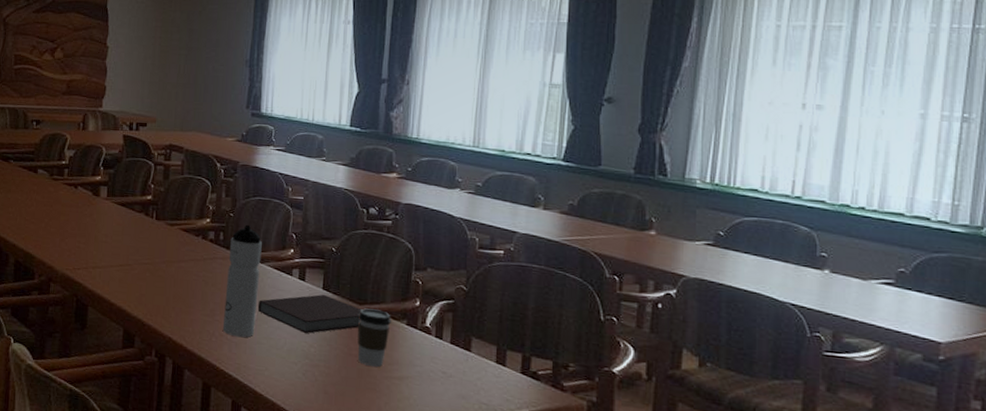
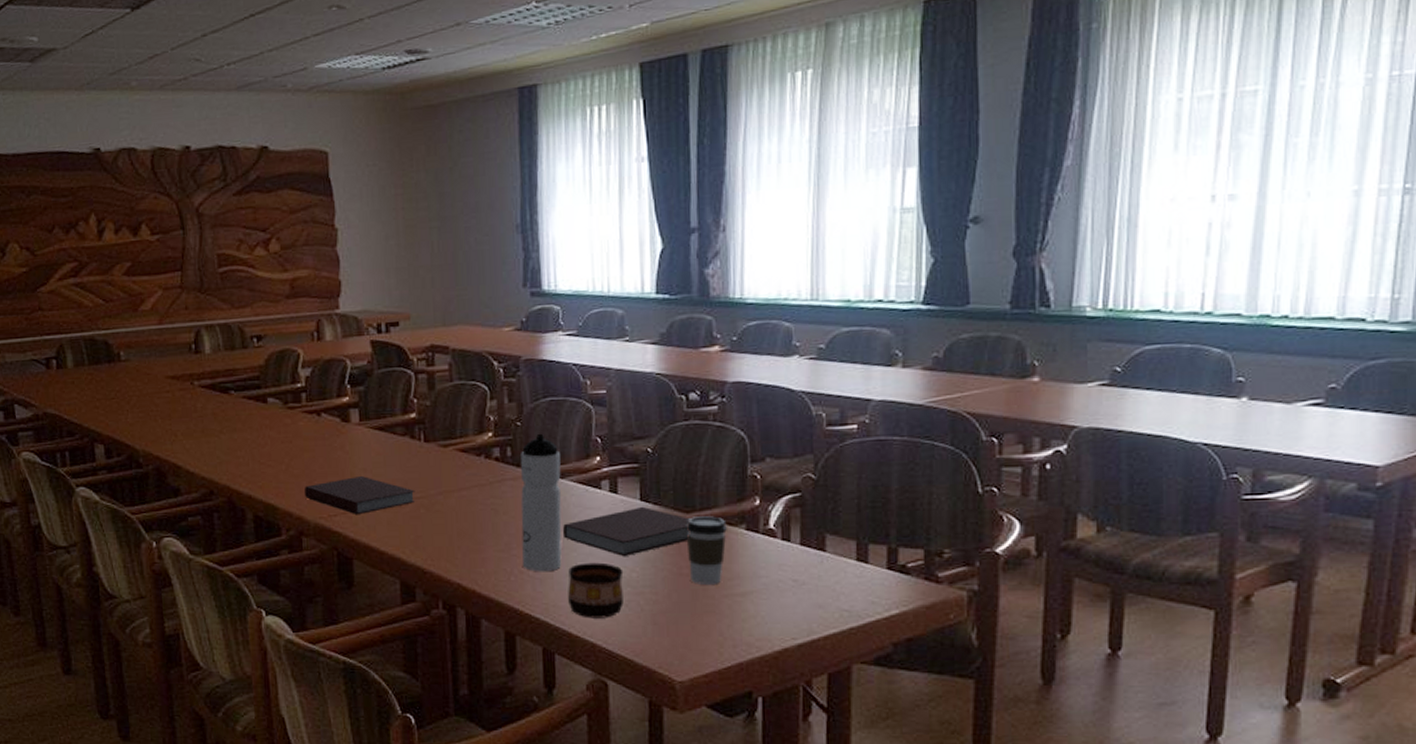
notebook: none [57,240,144,271] -> present [305,476,416,514]
cup: none [257,334,303,383] -> present [568,562,623,619]

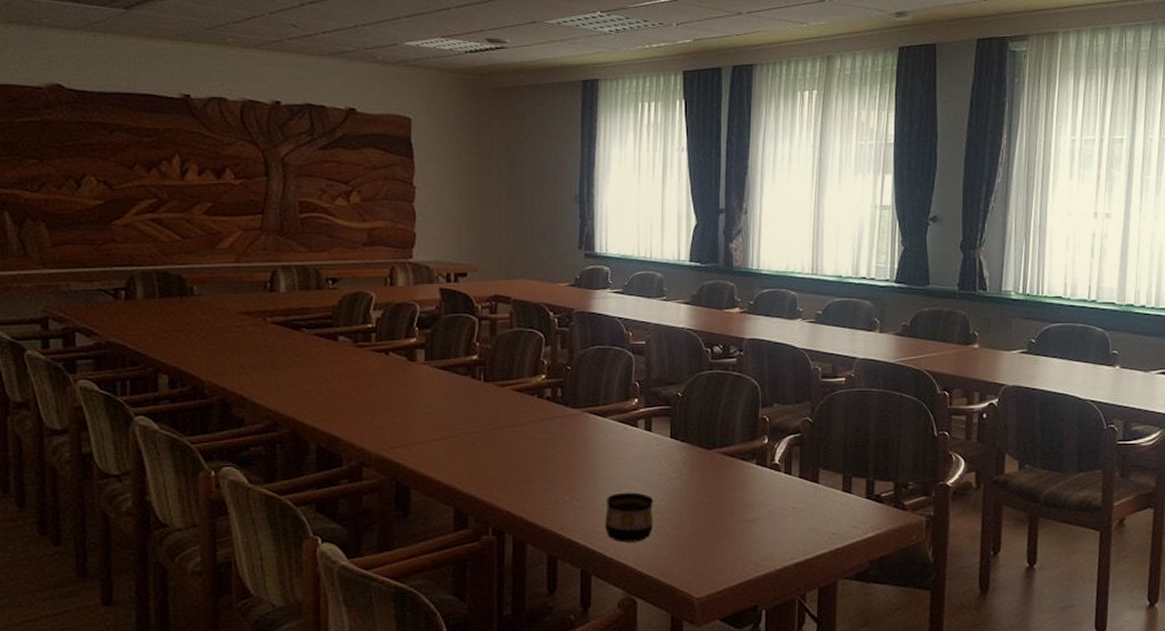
notebook: present [305,476,416,514] -> none [368,412,473,446]
water bottle: present [521,433,562,572] -> none [567,377,604,501]
notebook: present [562,506,690,556] -> none [603,443,711,486]
coffee cup: present [685,516,727,584] -> none [707,452,741,512]

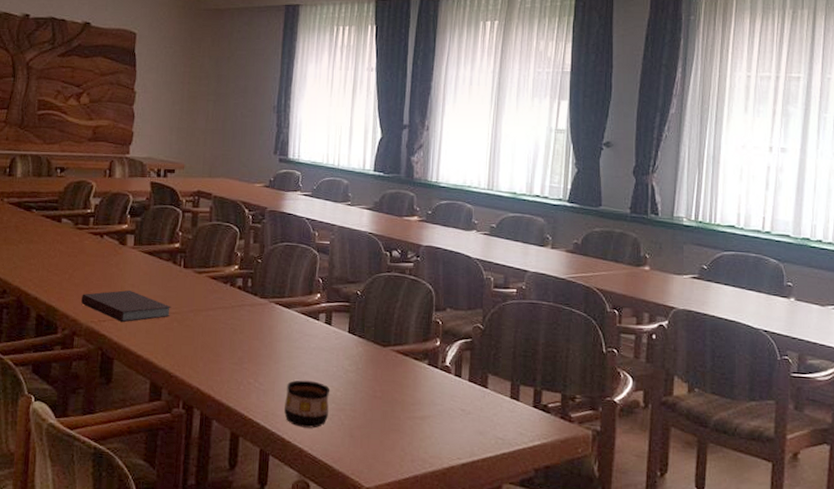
notebook: none [368,412,473,446] -> present [81,290,172,322]

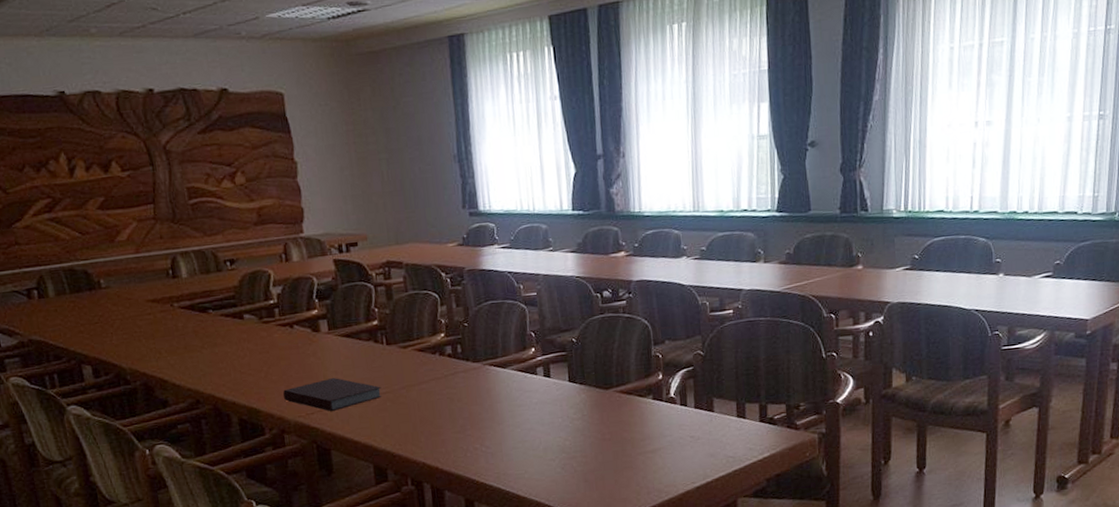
cup: present [284,380,329,429] -> none [514,435,560,482]

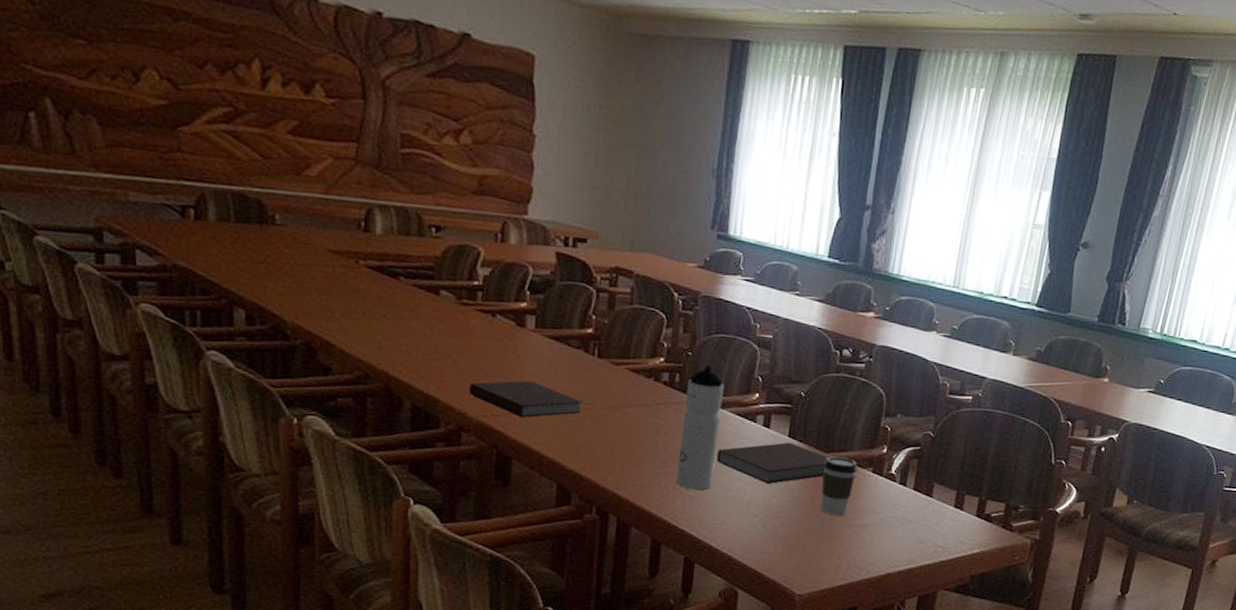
water bottle: none [469,331,509,447] -> present [677,365,724,490]
notebook: none [507,386,609,428] -> present [716,442,828,484]
coffee cup: none [606,390,638,446] -> present [821,456,857,516]

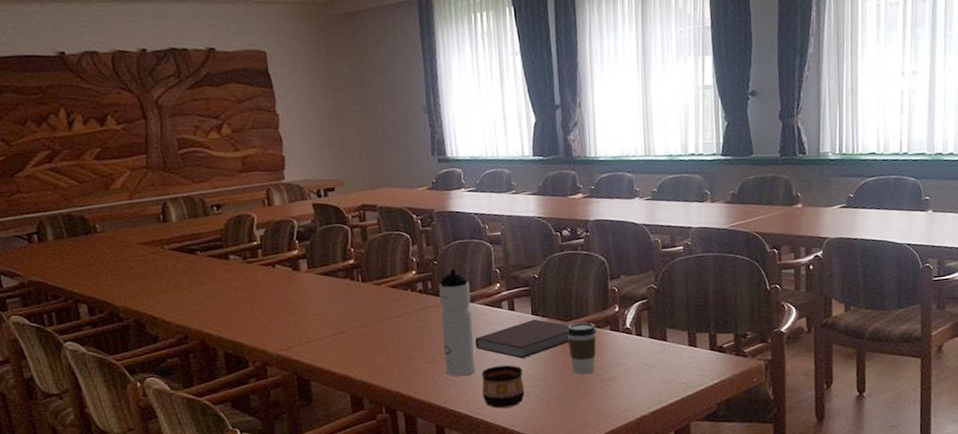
notebook: present [469,380,583,417] -> none [266,313,358,345]
cup: none [713,485,764,536] -> present [481,364,525,409]

